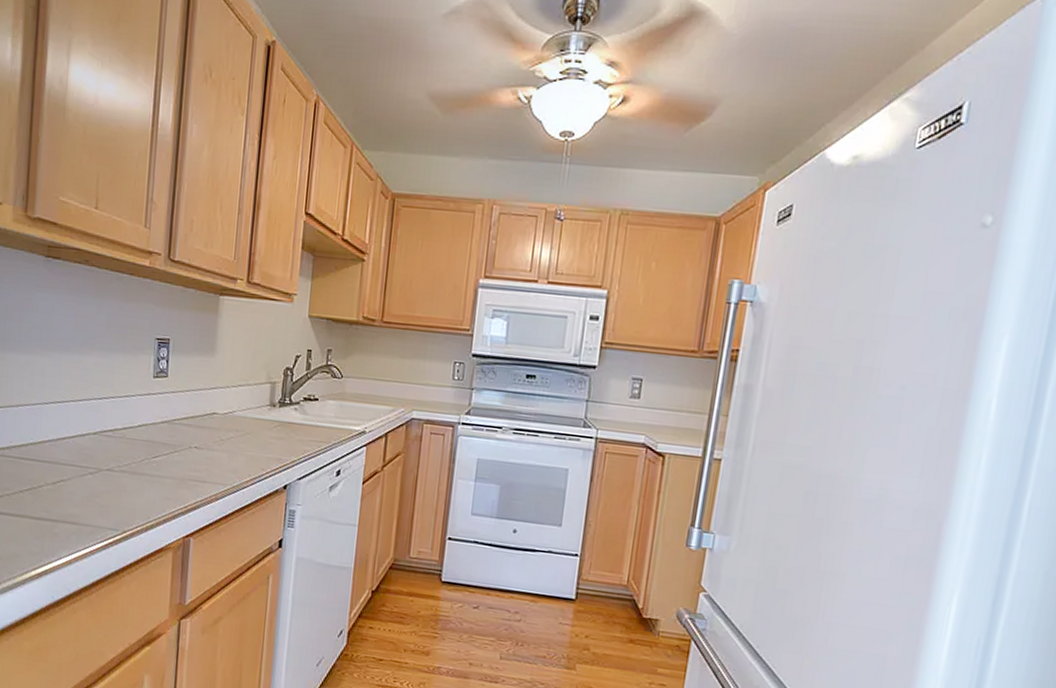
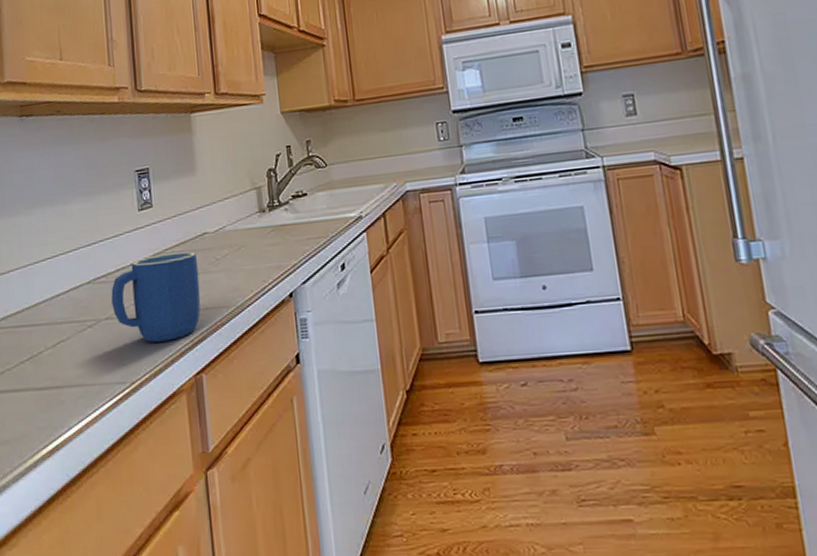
mug: none [114,422,204,503] -> present [111,251,201,343]

